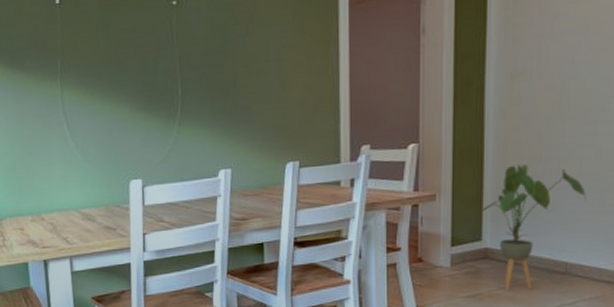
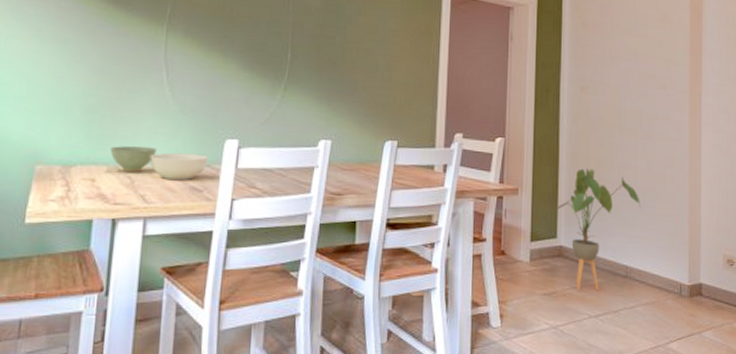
bowl: none [30,195,71,220] -> present [110,146,157,173]
bowl: none [66,196,118,223] -> present [150,152,209,181]

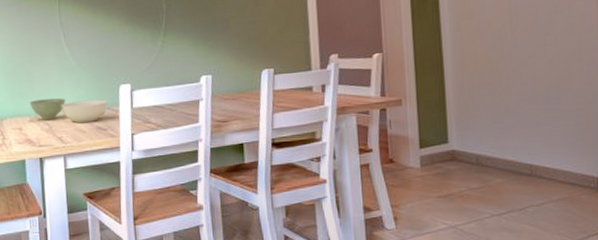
house plant: present [556,168,641,291] -> none [444,72,544,191]

